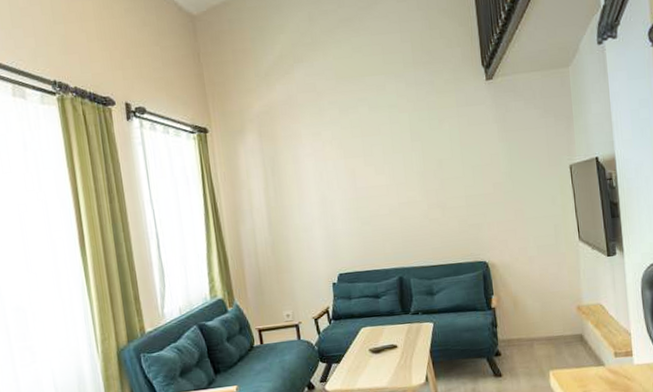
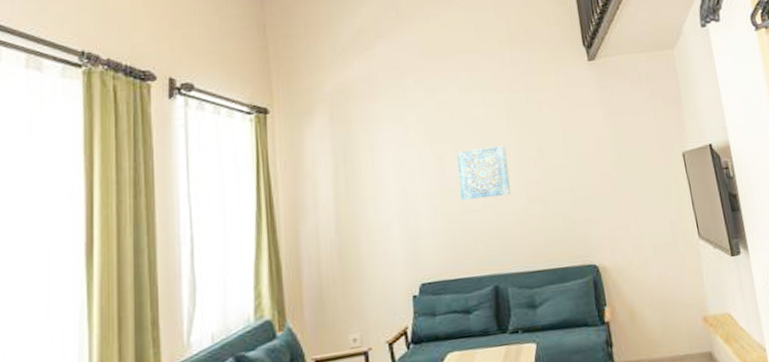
wall art: none [366,159,413,207] -> present [455,145,511,201]

